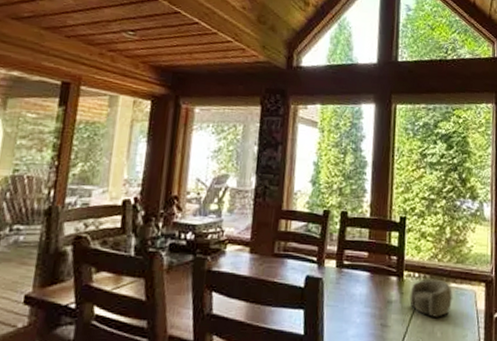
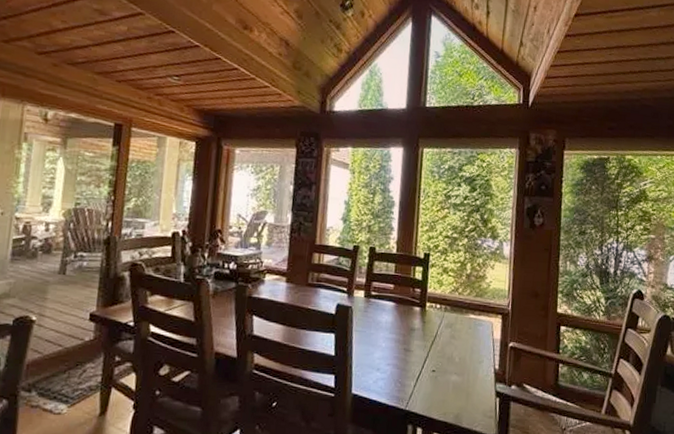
decorative bowl: present [409,278,452,317] -> none [431,310,471,345]

